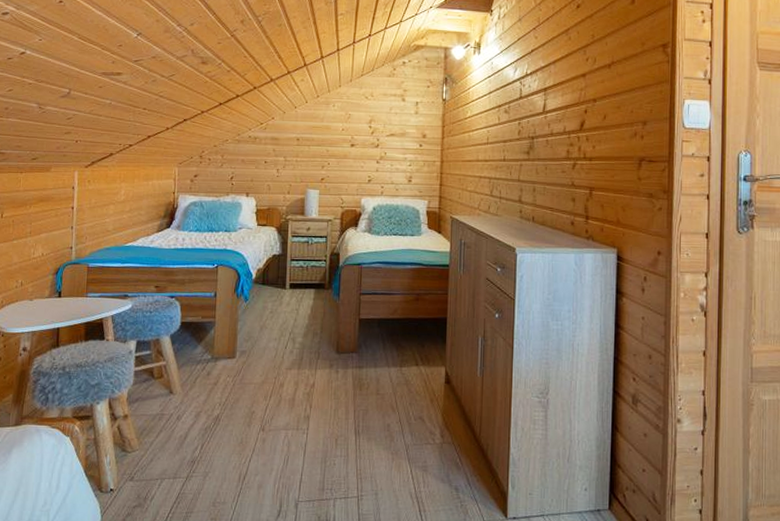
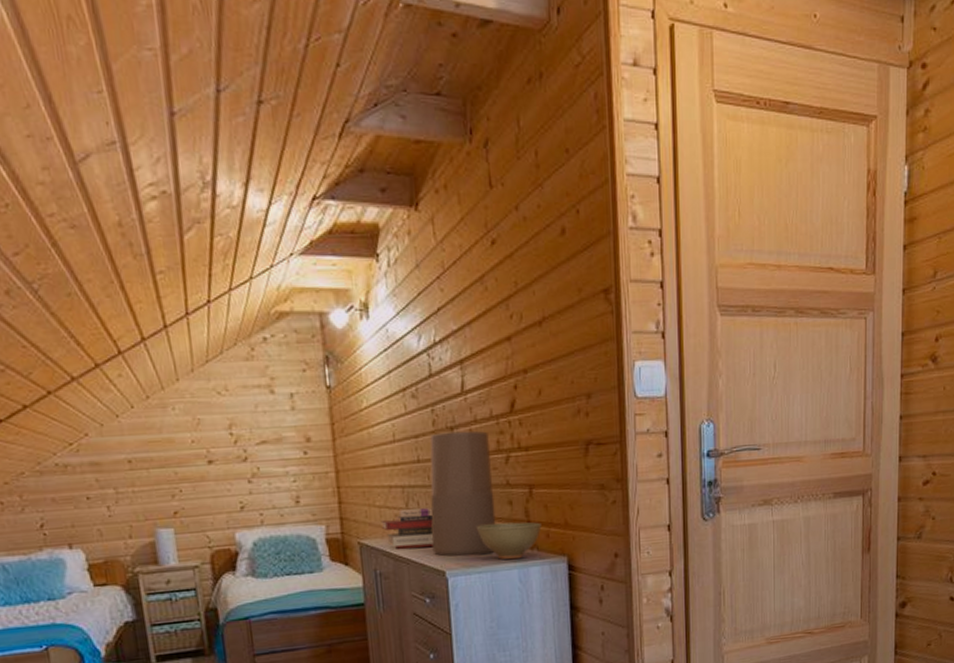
books: none [470,195,512,228] -> present [381,506,434,549]
vase: none [507,140,561,239] -> present [429,431,496,557]
bowl: none [544,215,598,246] -> present [477,522,542,560]

